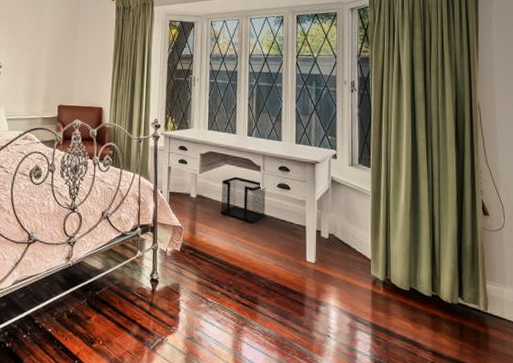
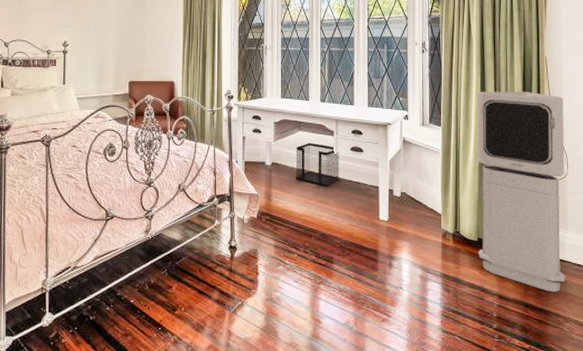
air purifier: none [408,134,504,352] -> present [477,91,565,292]

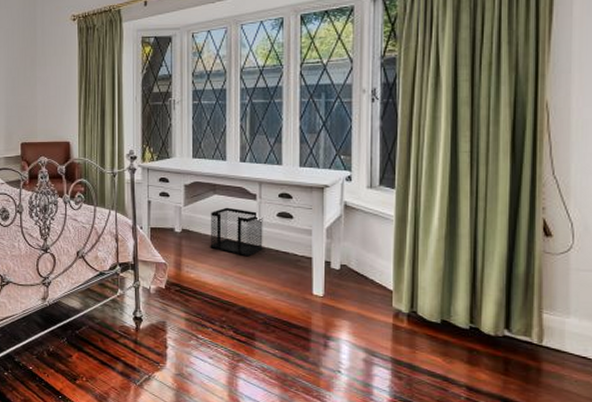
air purifier: present [477,91,565,292] -> none [441,146,571,388]

